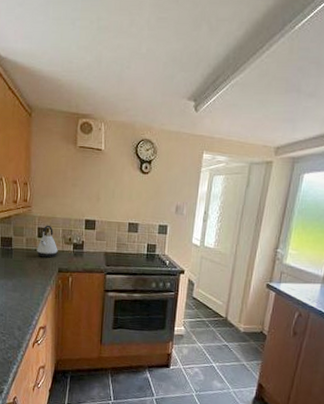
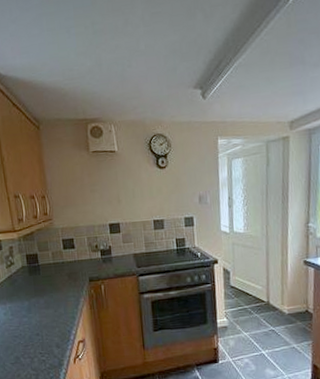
kettle: present [36,225,58,258] -> none [64,235,86,269]

